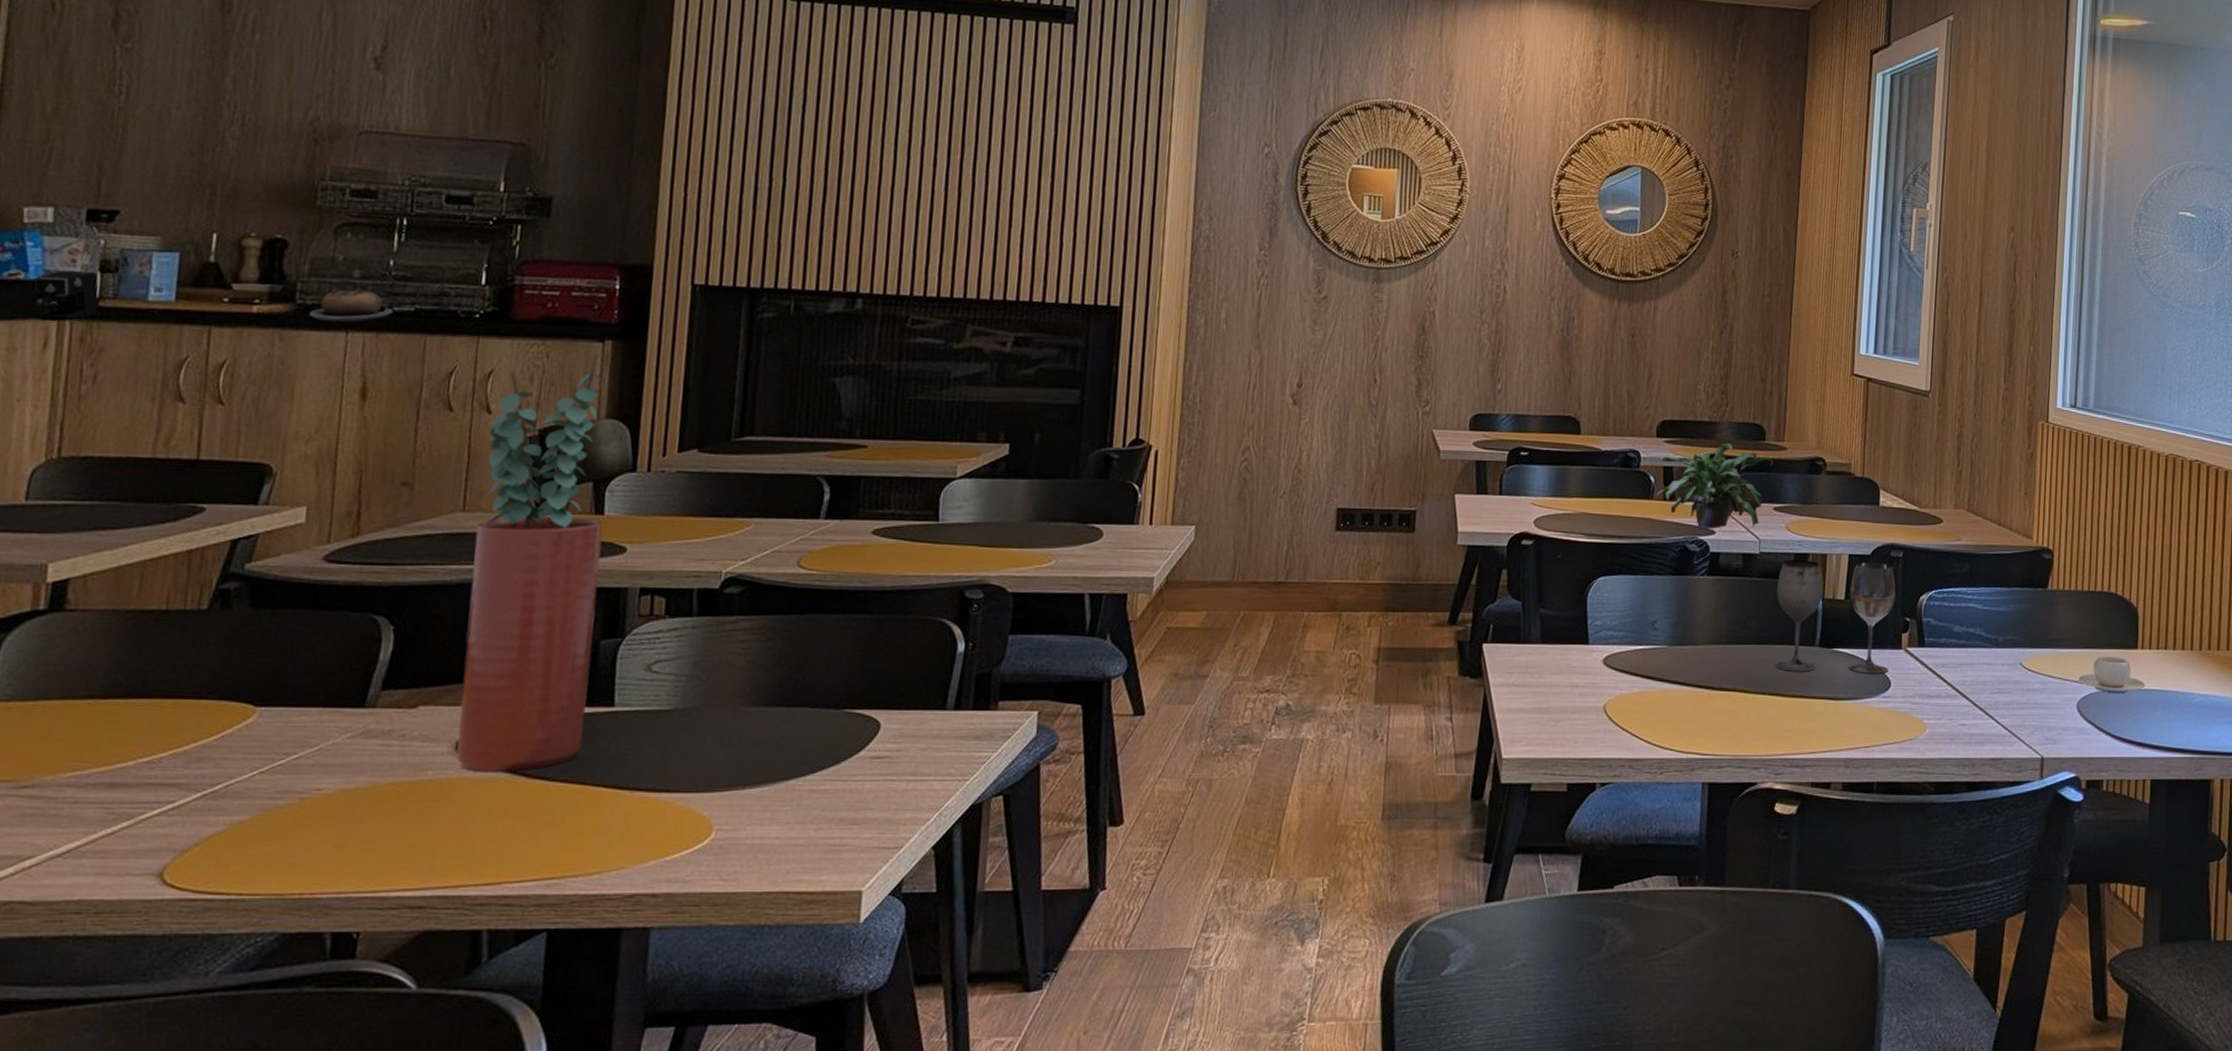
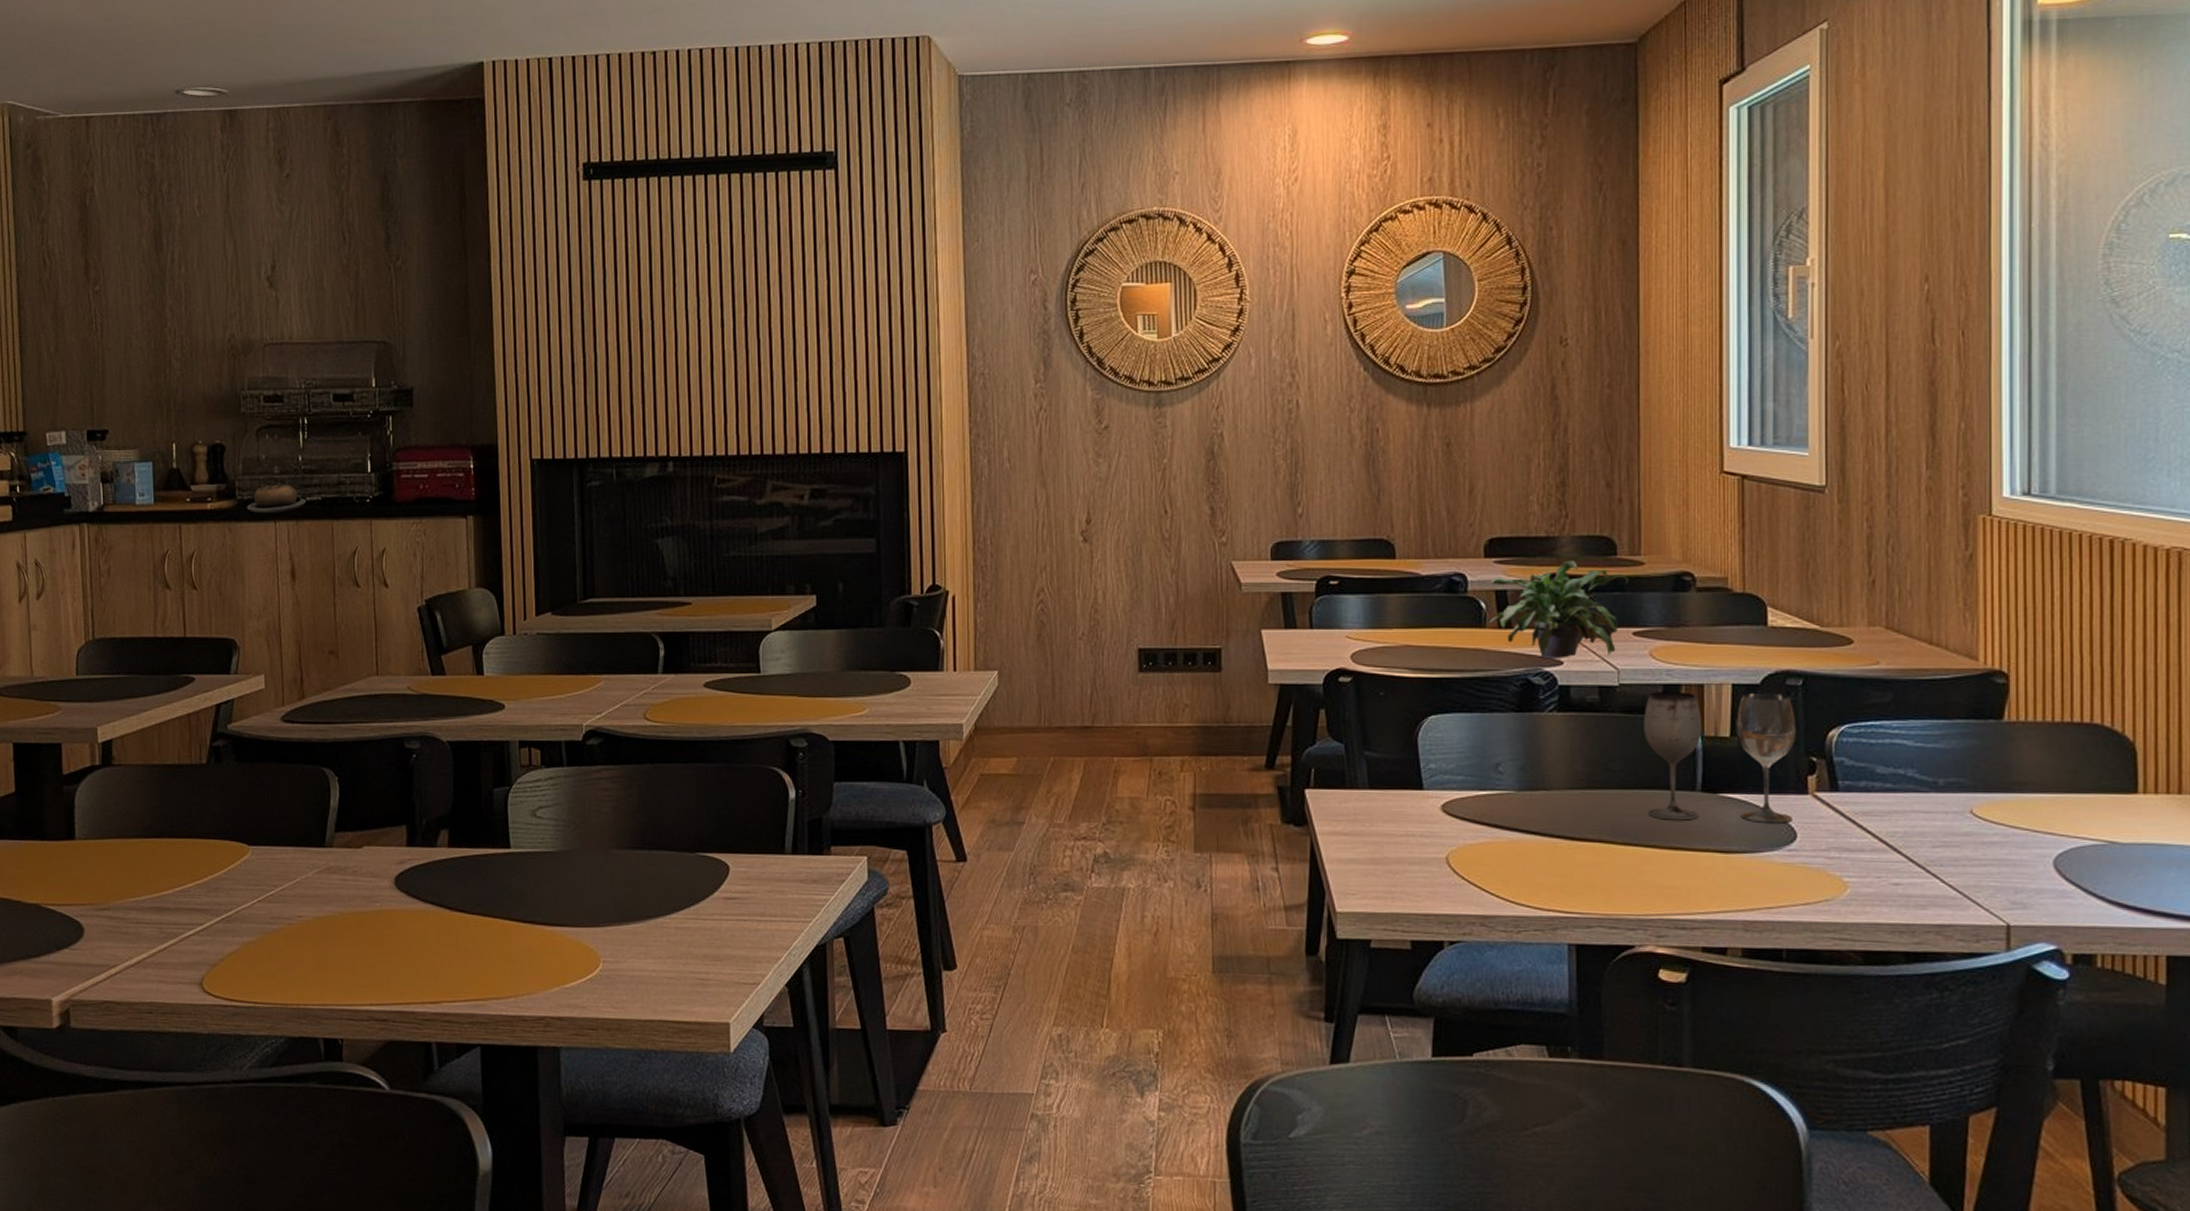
coffee maker: present [34,270,158,321] -> none [60,483,144,526]
vase: present [456,354,607,773] -> none [388,529,489,906]
teacup: present [2078,656,2146,693] -> none [2053,802,2152,848]

